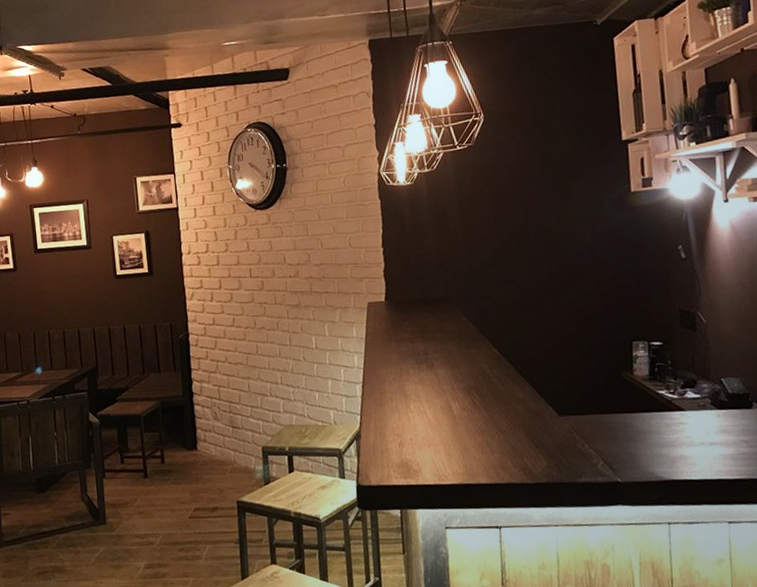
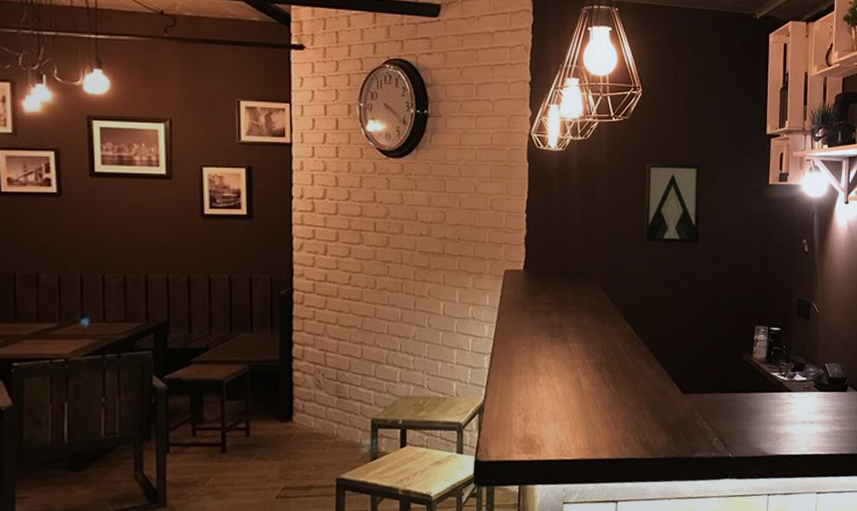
wall art: none [496,181,559,264] -> present [644,162,701,243]

